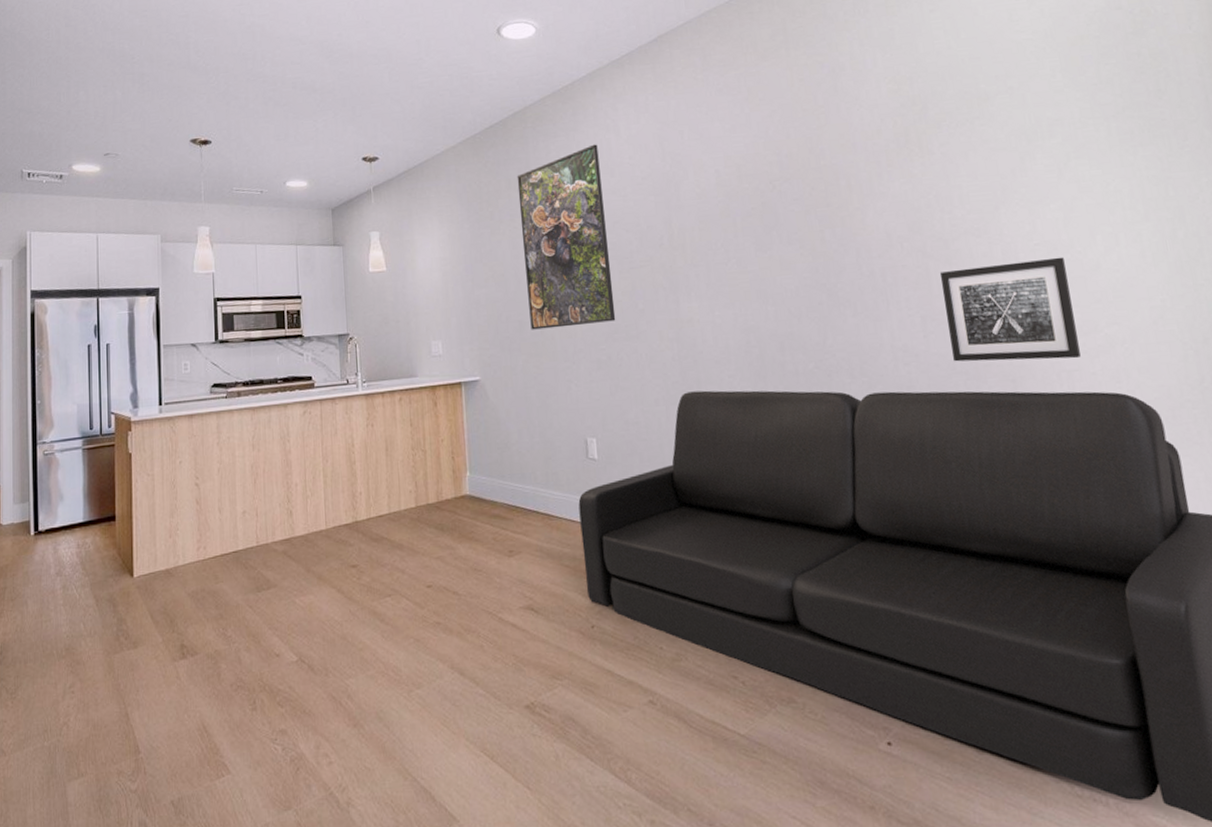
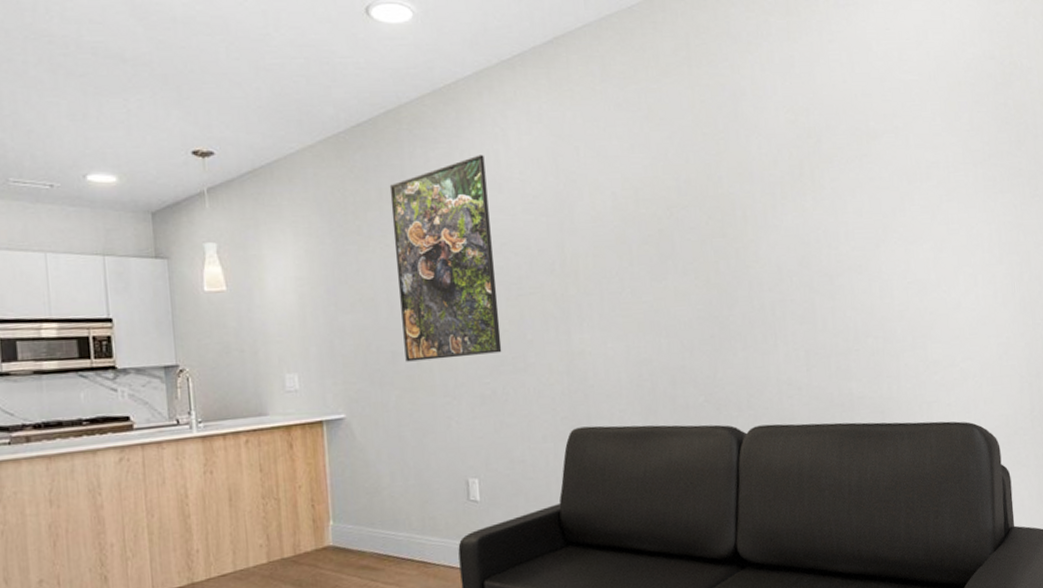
wall art: present [939,257,1081,362] -> none [824,295,939,395]

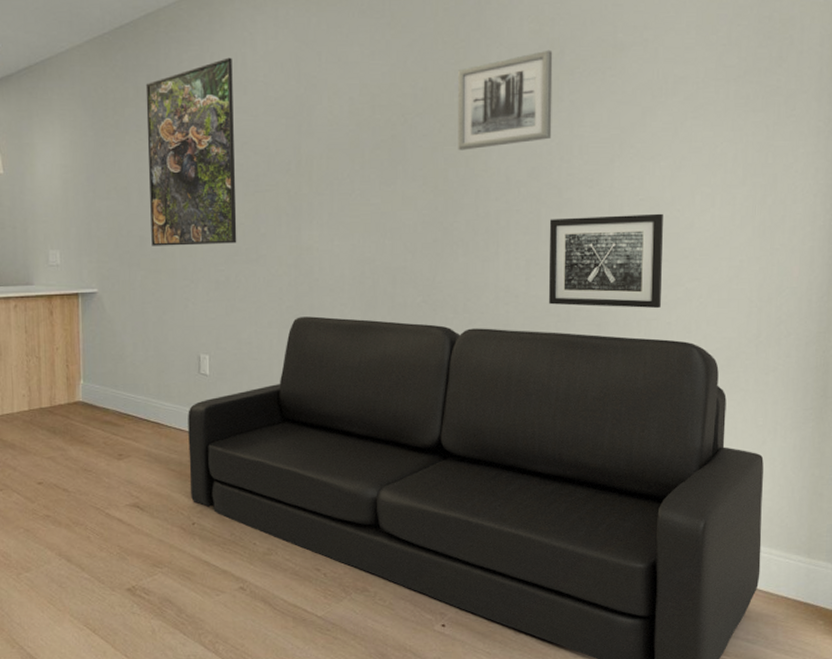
wall art: none [720,139,818,242] -> present [458,49,553,151]
wall art: none [824,295,939,395] -> present [549,213,663,309]

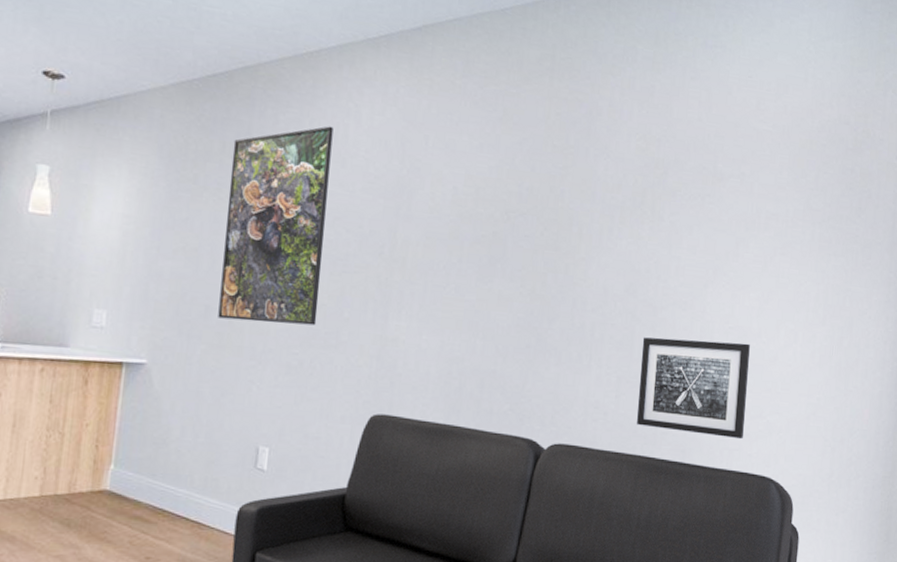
wall art: present [458,49,553,151] -> none [558,169,657,257]

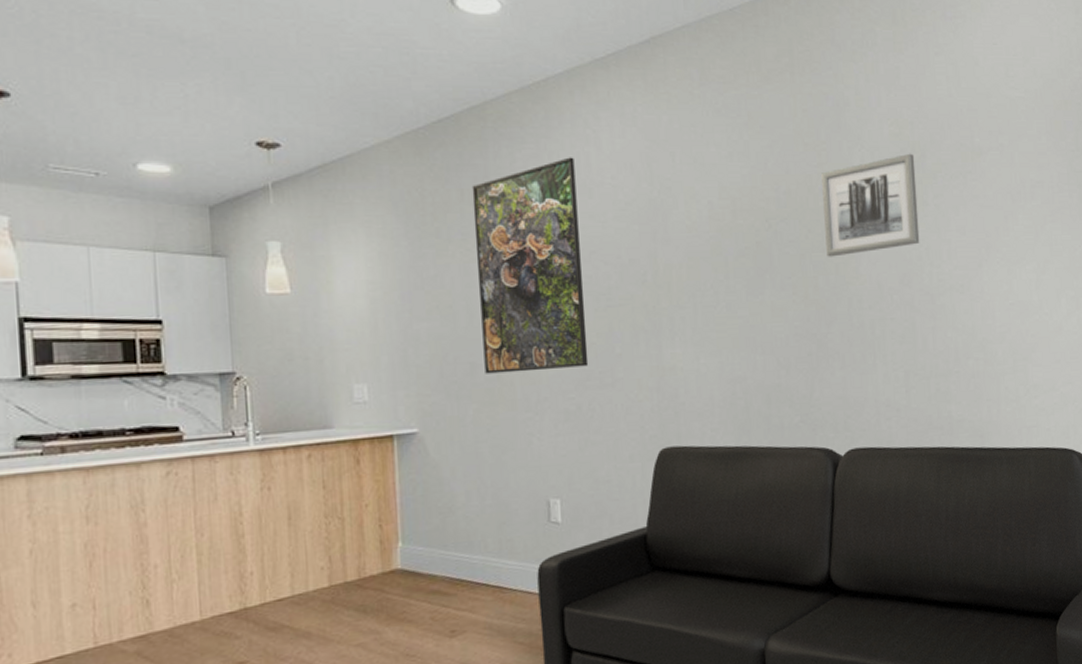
wall art: none [558,169,657,257] -> present [821,153,920,257]
wall art: present [637,337,750,440] -> none [924,317,1039,417]

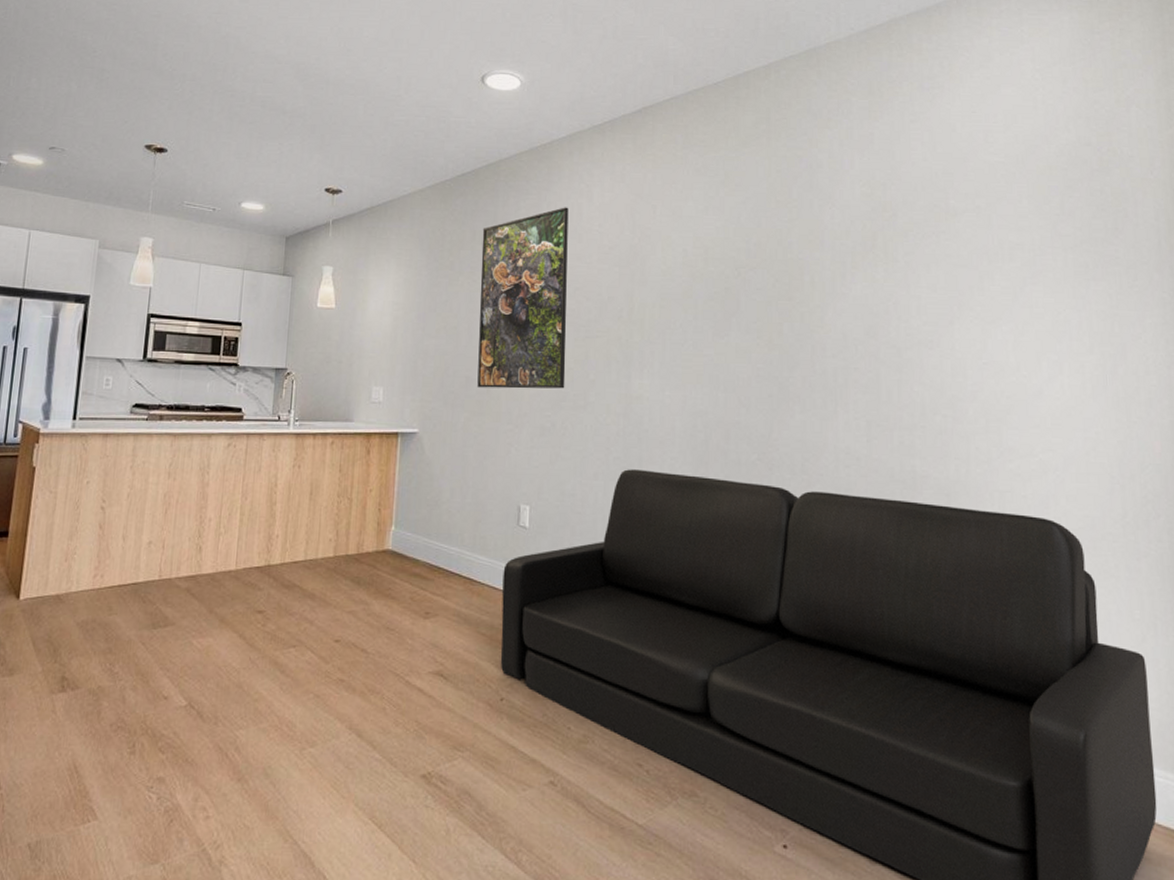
wall art: present [821,153,920,257] -> none [792,212,888,306]

